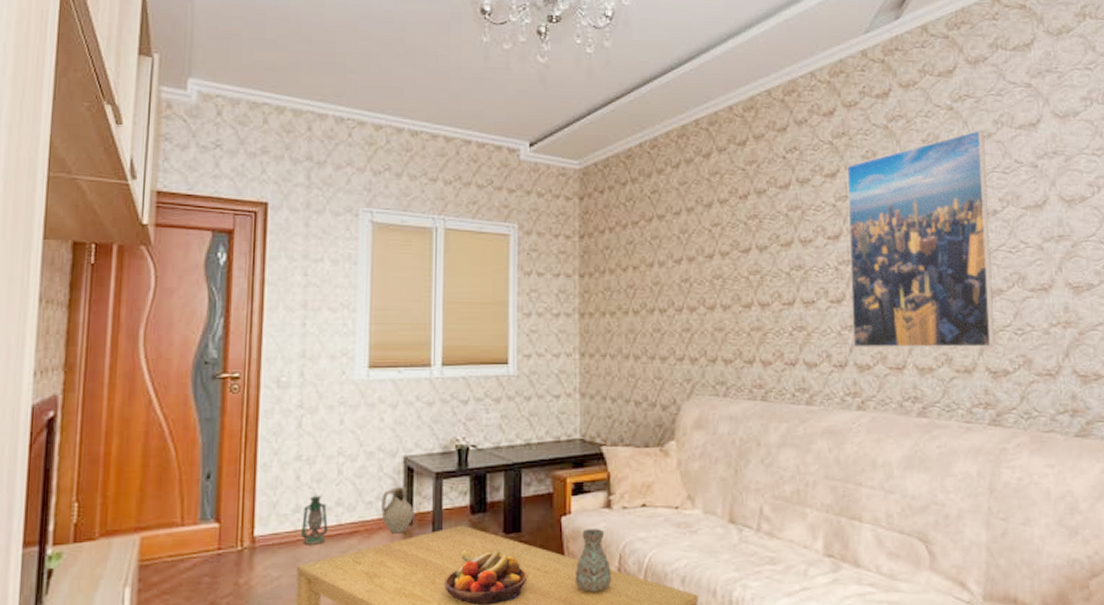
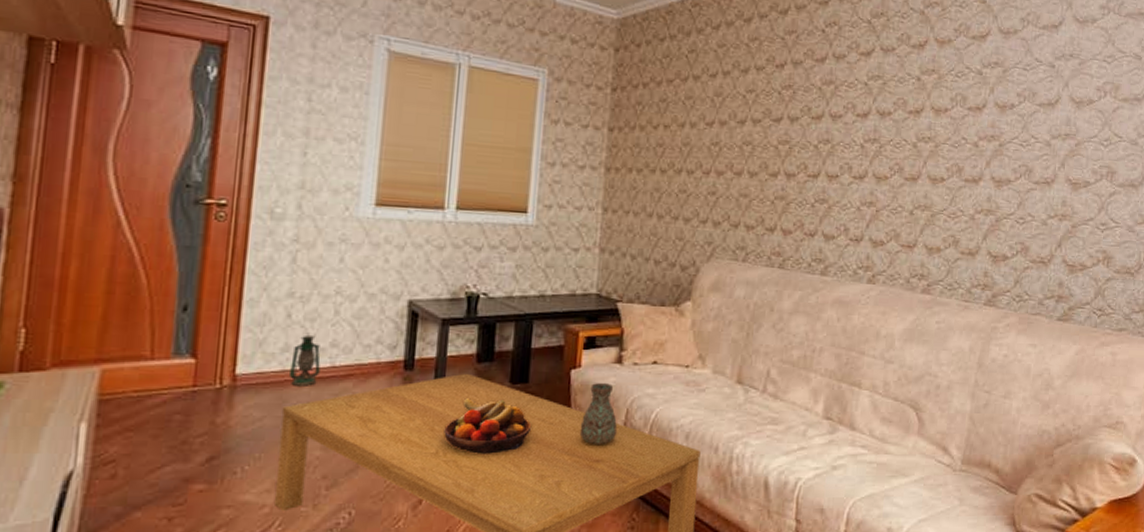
ceramic jug: present [381,487,414,534] -> none [380,331,417,379]
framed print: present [847,129,995,347] -> none [869,25,1011,233]

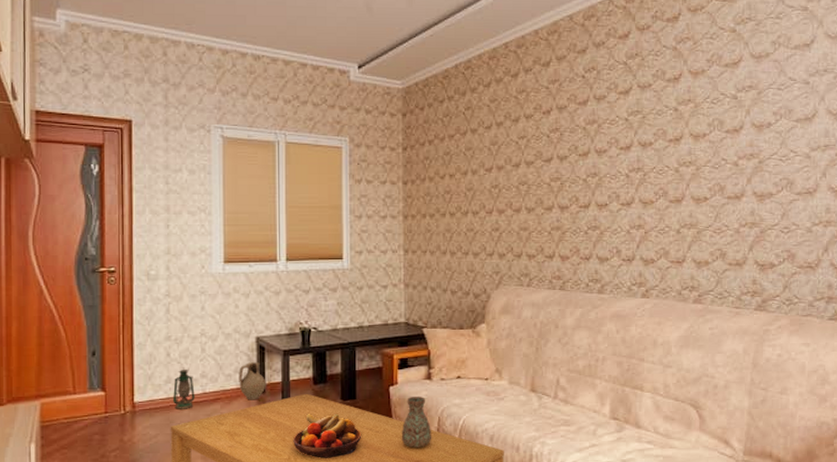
ceramic jug: none [380,331,417,379] -> present [239,362,266,400]

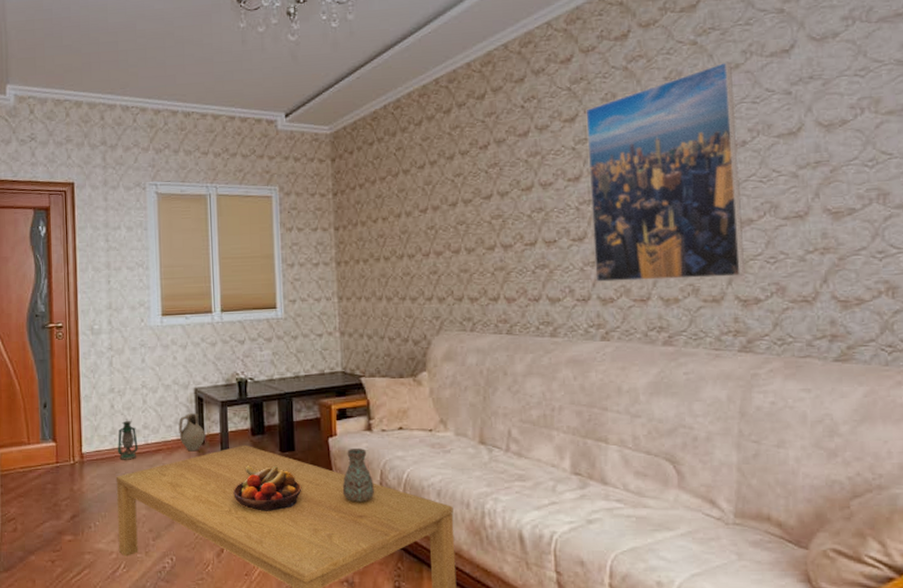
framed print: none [639,50,764,244] -> present [586,61,745,282]

